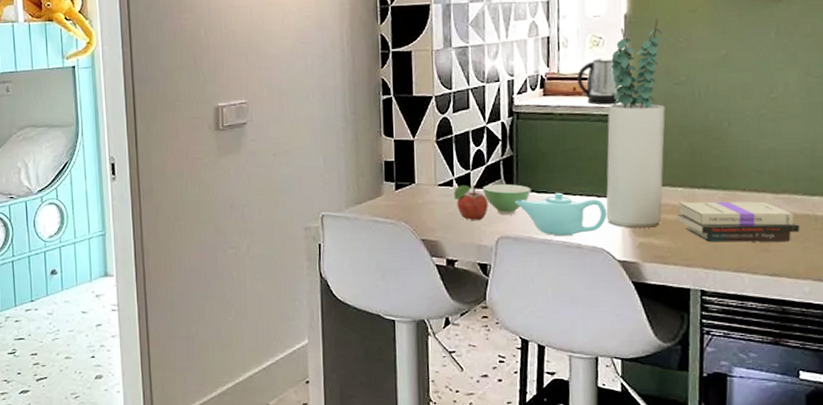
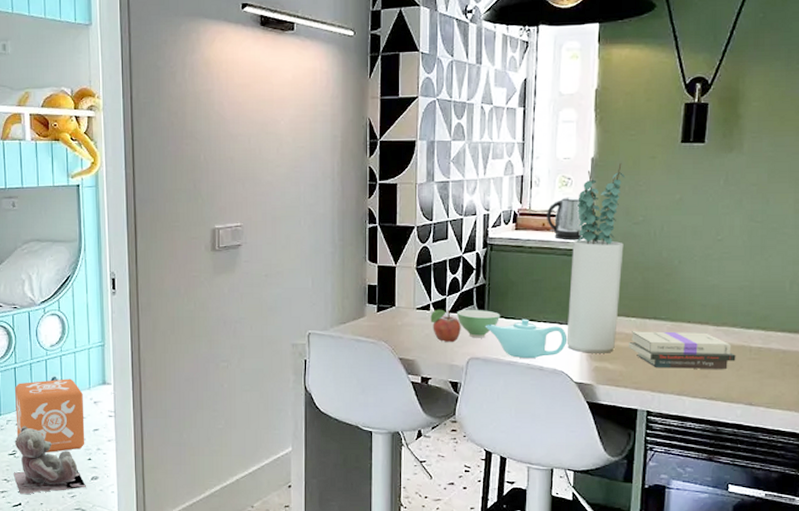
toy box: none [13,271,88,350] -> present [15,378,85,453]
stuffed animal: none [13,323,90,396] -> present [13,426,86,495]

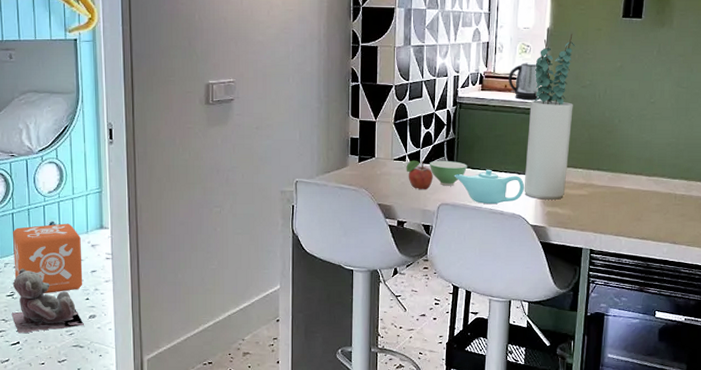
books: present [628,331,736,369] -> none [575,180,664,213]

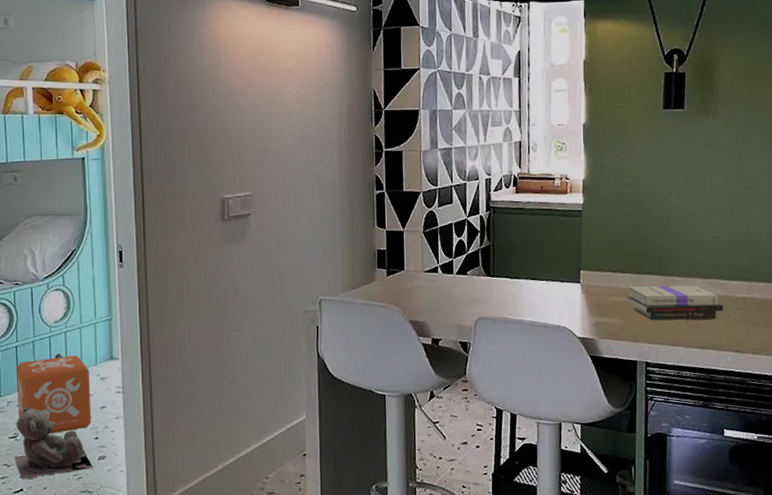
fruit: present [406,160,433,190] -> none [438,271,468,304]
bowl: present [429,160,468,186] -> none [463,270,506,298]
teapot: present [454,169,525,205] -> none [491,278,569,317]
kettle: present [509,62,541,101] -> none [544,160,580,202]
vase: present [524,34,576,200] -> none [568,129,617,309]
books: none [575,180,664,213] -> present [625,285,723,321]

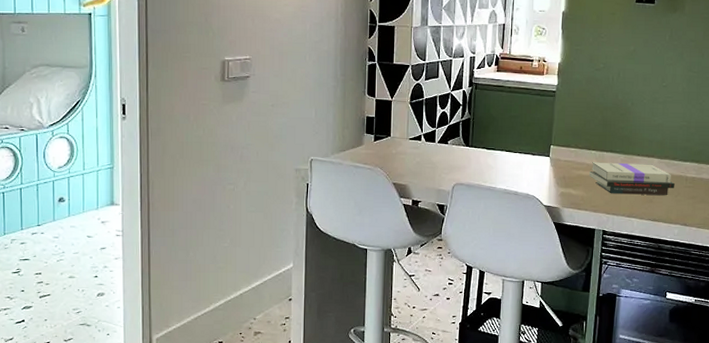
stuffed animal: present [14,407,93,480] -> none [17,245,92,312]
toy box: present [17,355,92,433] -> none [21,199,92,270]

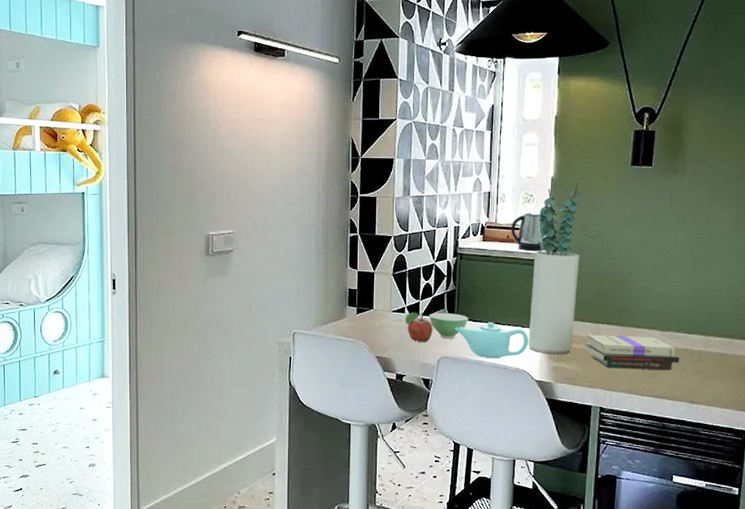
fruit: none [421,140,448,170] -> present [405,312,433,343]
bowl: none [444,140,483,166] -> present [428,312,469,339]
teapot: none [469,150,539,185] -> present [454,322,529,359]
kettle: none [524,44,556,83] -> present [511,212,545,252]
vase: none [538,17,590,181] -> present [528,183,582,354]

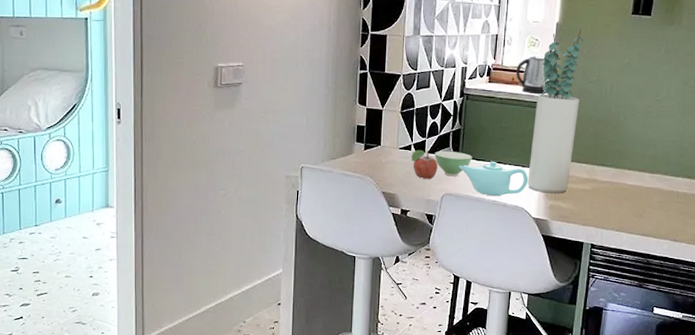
books: present [583,334,680,370] -> none [578,175,666,210]

